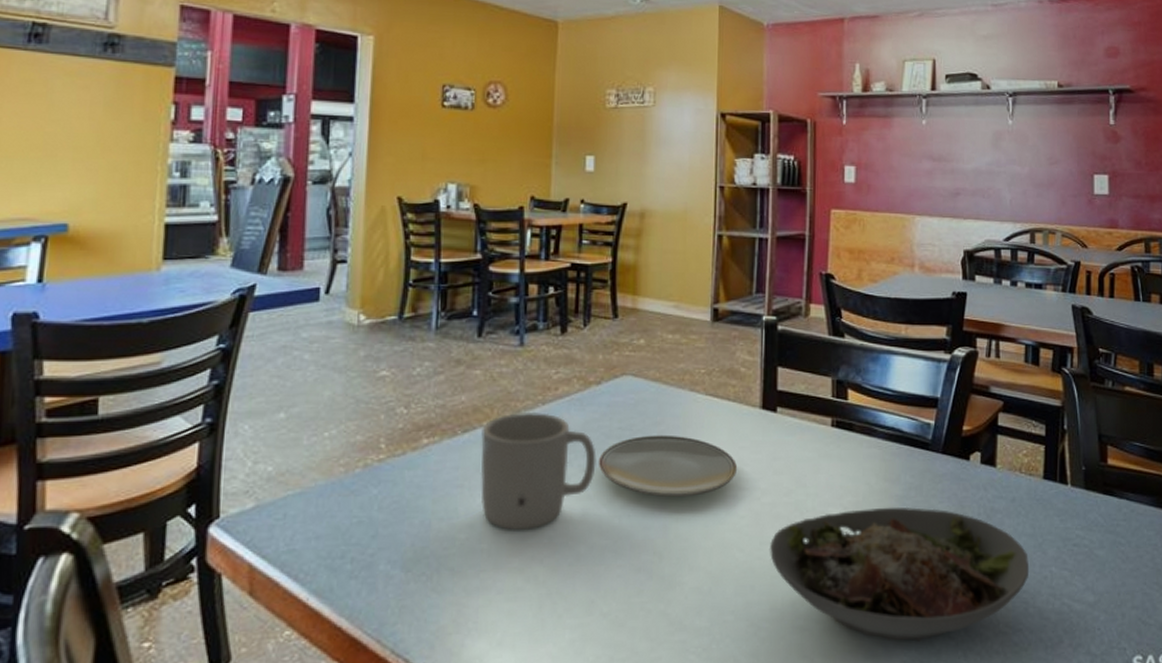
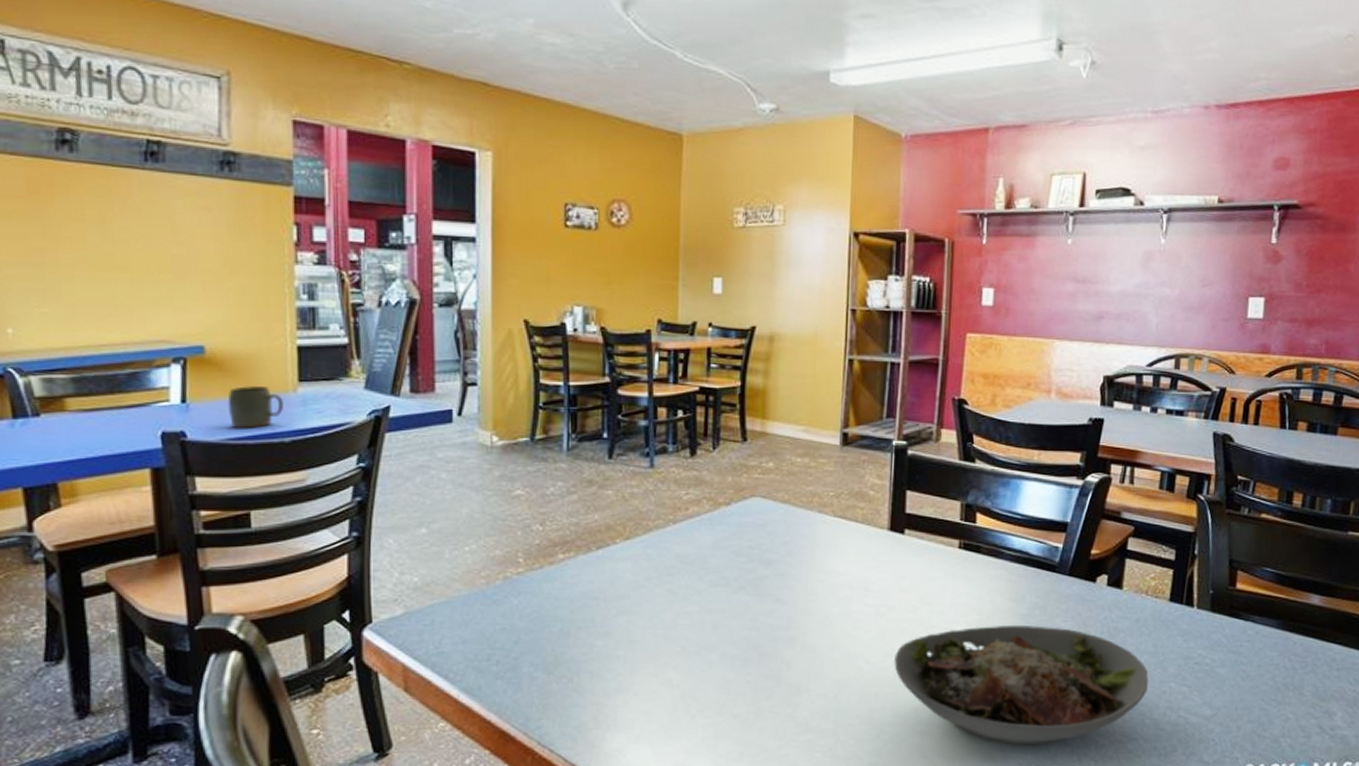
mug: none [86,265,145,308] -> present [227,386,283,428]
mug: present [480,411,597,531] -> none [614,530,726,640]
plate: present [598,434,738,498] -> none [728,554,865,613]

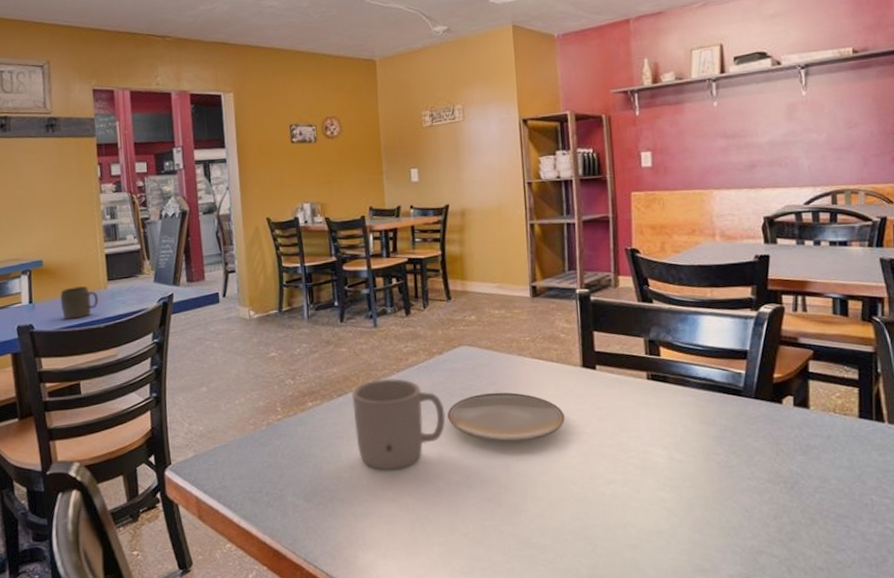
mug: none [614,530,726,640] -> present [352,378,446,471]
plate: none [728,554,865,613] -> present [446,392,566,443]
salad: present [893,624,1149,747] -> none [599,445,850,559]

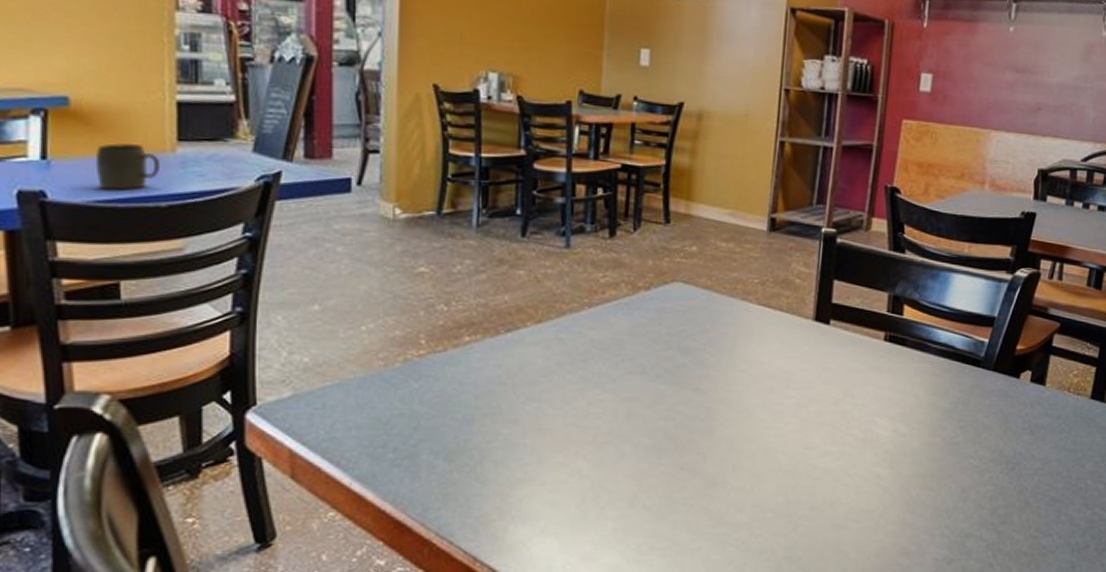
mug: present [352,378,446,471] -> none [523,314,643,429]
plate: present [446,392,566,443] -> none [644,341,787,403]

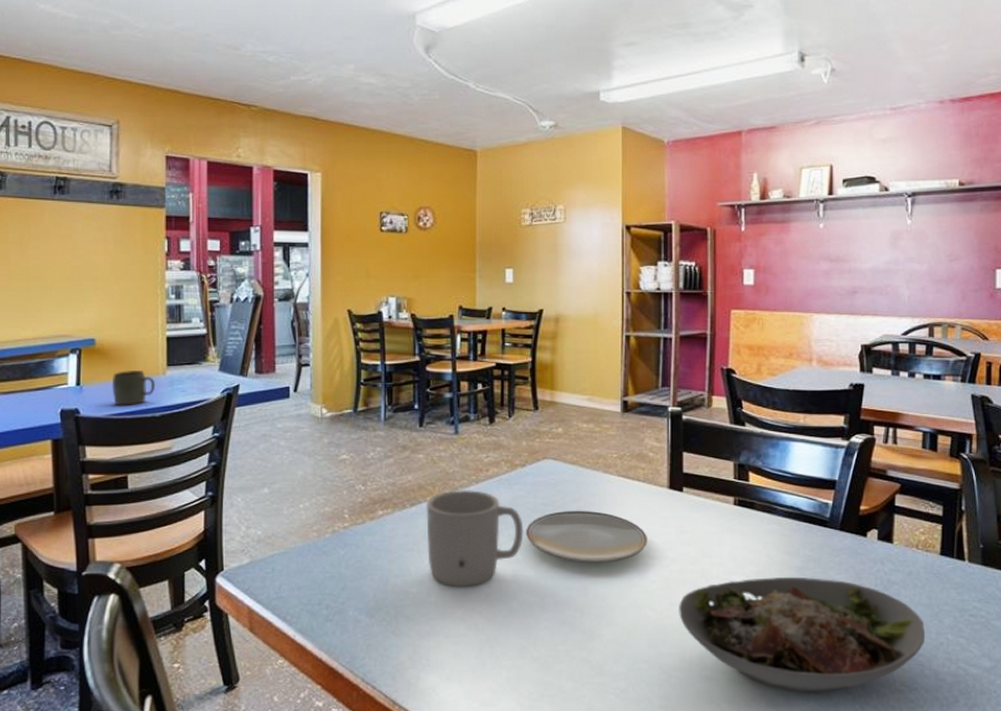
mug: none [523,314,643,429] -> present [426,489,524,588]
plate: none [644,341,787,403] -> present [525,510,648,564]
salad: none [812,419,1067,542] -> present [678,576,926,694]

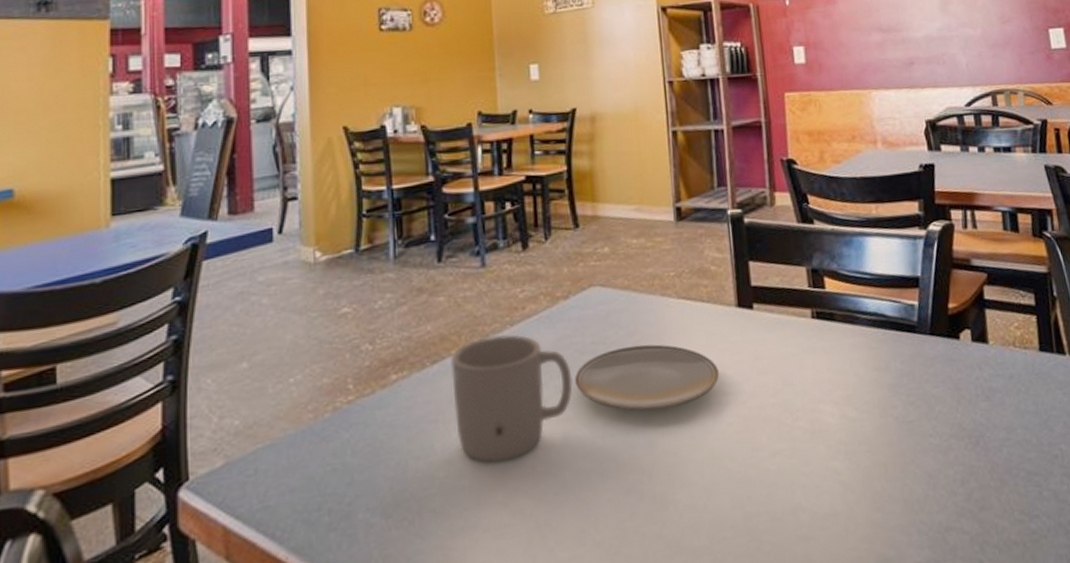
mug: present [112,371,155,405] -> none [35,225,95,273]
salad: present [678,576,926,694] -> none [762,394,1039,542]

